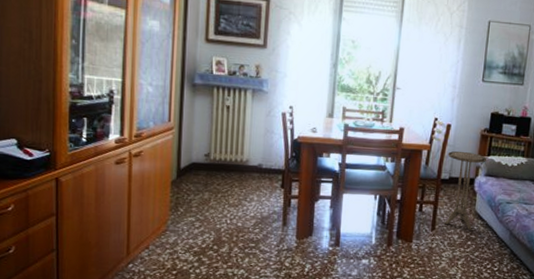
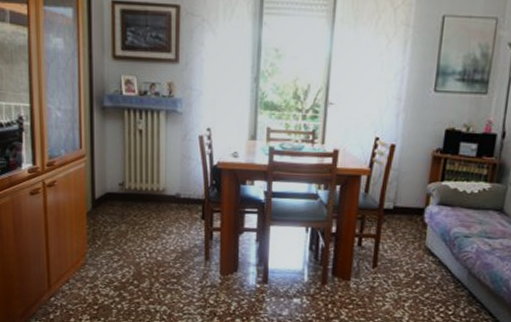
side table: present [443,151,487,231] -> none [387,175,441,269]

